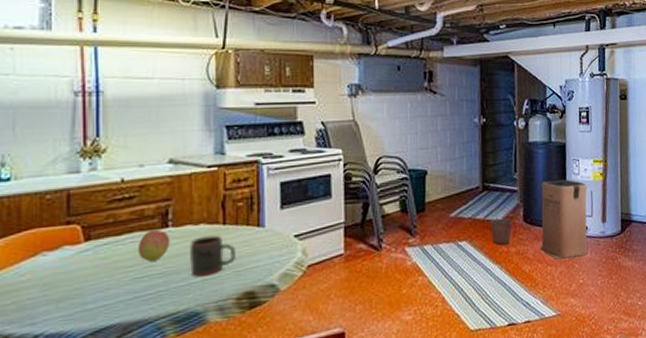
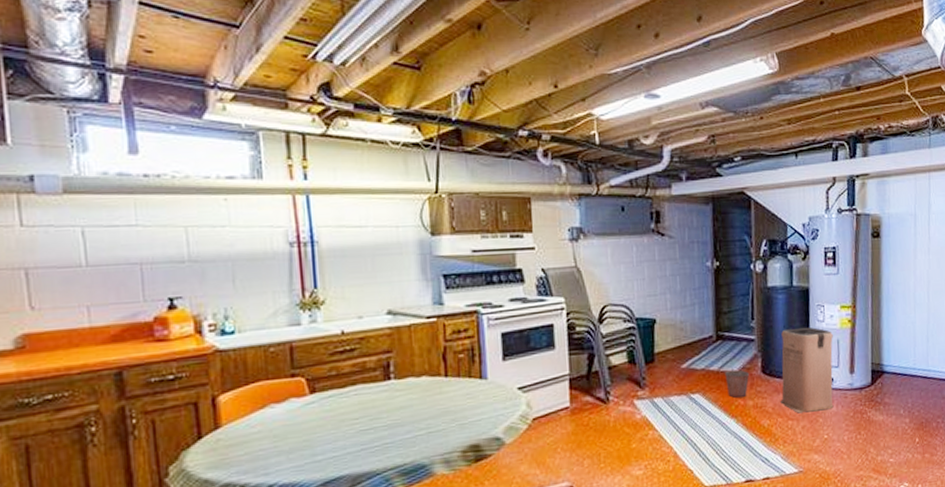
fruit: present [137,229,171,261] -> none [361,382,394,414]
mug: present [190,235,236,277] -> none [413,387,459,429]

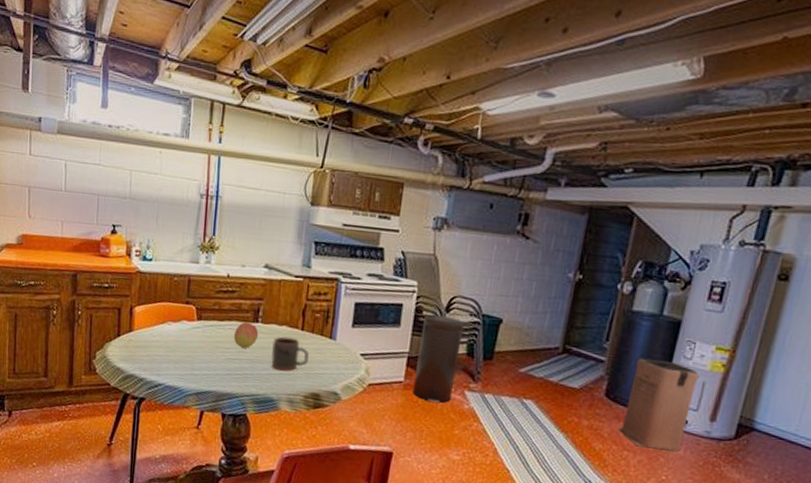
fruit: none [361,382,394,414] -> present [233,322,259,348]
mug: none [413,387,459,429] -> present [271,336,309,372]
pedal bin: none [578,327,622,422] -> present [412,314,464,404]
bucket: present [725,359,750,399] -> none [562,376,592,416]

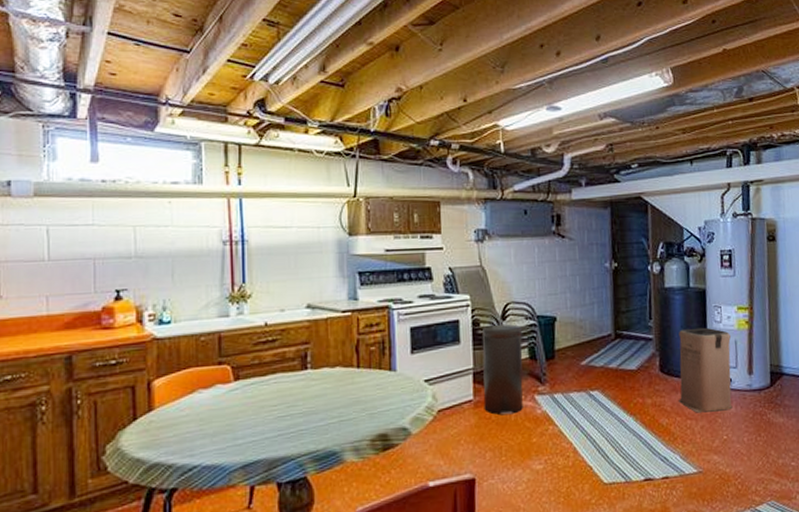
fruit: present [233,322,259,348] -> none [280,371,310,401]
mug: present [271,336,309,372] -> none [327,378,369,418]

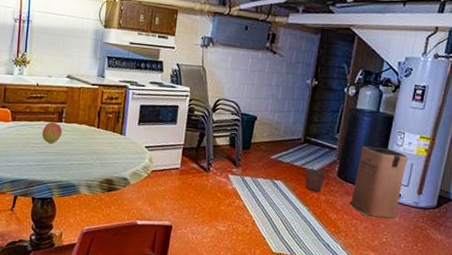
fruit: none [280,371,310,401] -> present [41,122,63,143]
pedal bin: present [482,324,523,416] -> none [187,113,227,185]
bucket: none [623,358,648,397] -> present [305,161,327,193]

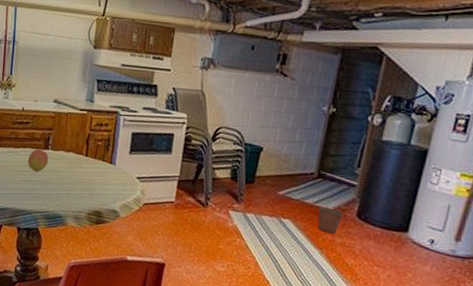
laundry basket: present [349,146,408,219] -> none [370,183,445,268]

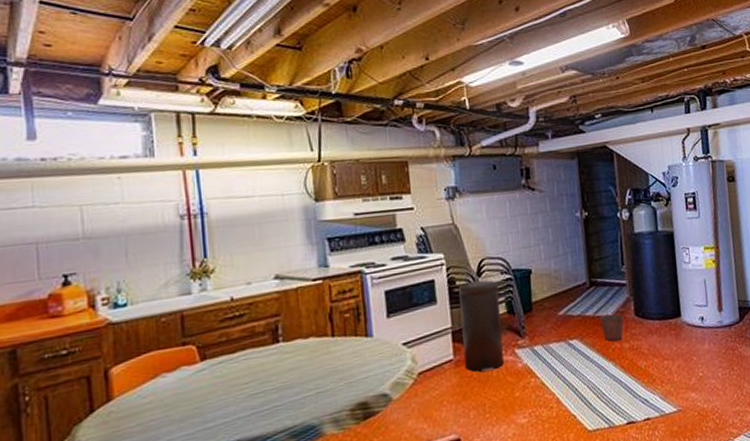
fruit: present [27,149,49,171] -> none [251,345,283,377]
pedal bin: none [182,143,228,222] -> present [458,280,504,373]

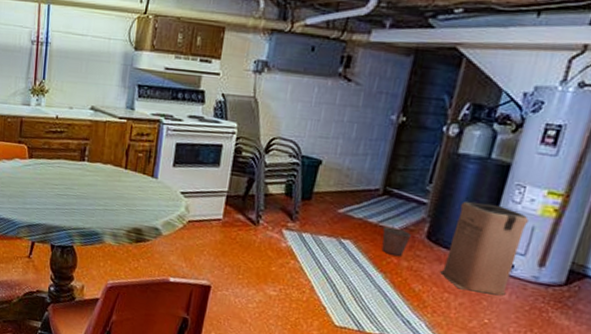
pedal bin: present [458,280,504,373] -> none [231,155,283,241]
laundry basket: none [650,269,706,353] -> present [440,201,529,296]

